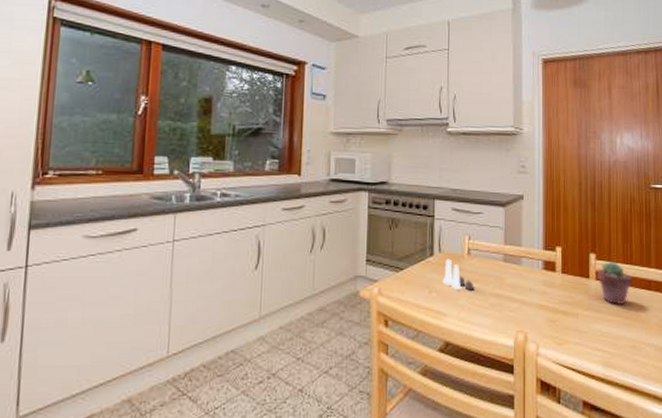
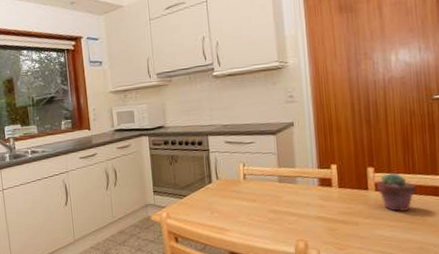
salt and pepper shaker set: present [442,259,475,291] -> none [222,184,253,209]

